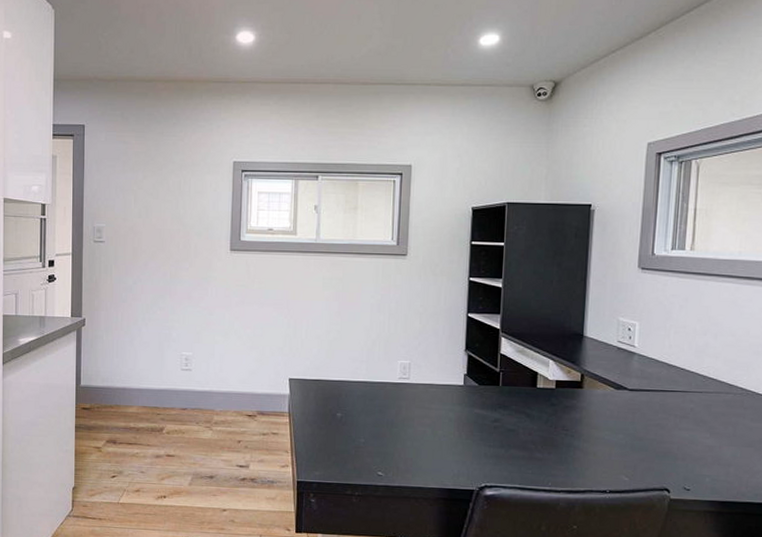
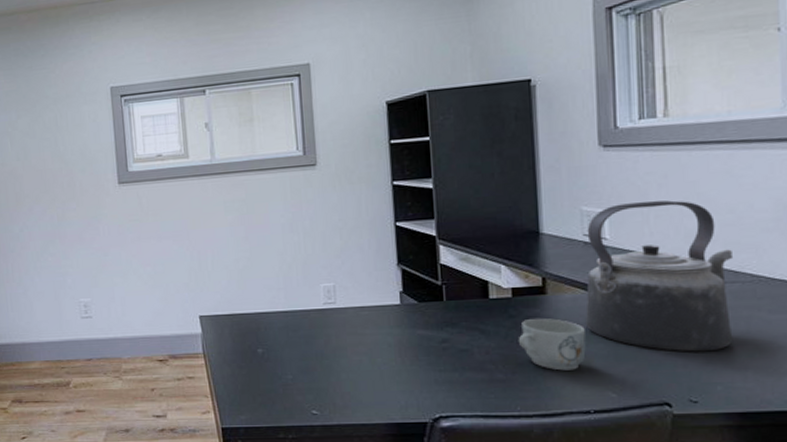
mug: none [556,408,610,455] -> present [518,318,586,371]
kettle: none [611,318,730,449] -> present [585,200,733,352]

